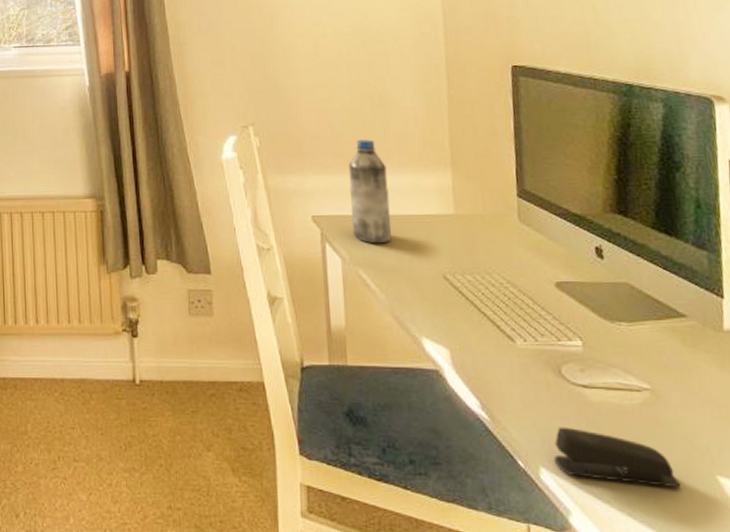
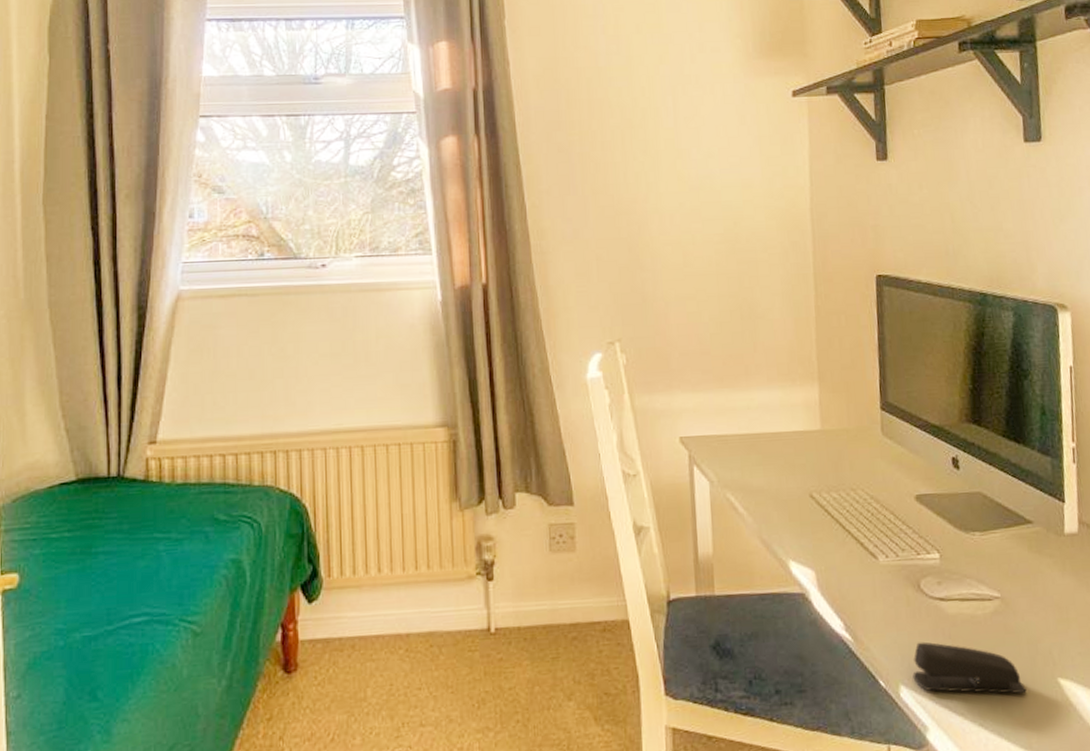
water bottle: present [348,139,392,244] -> none [717,354,760,465]

